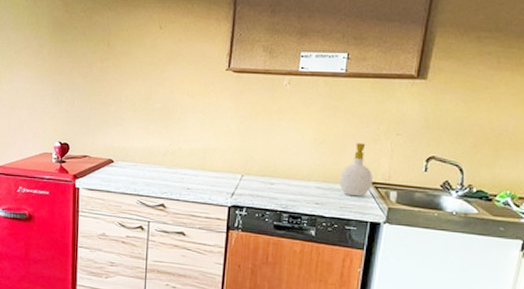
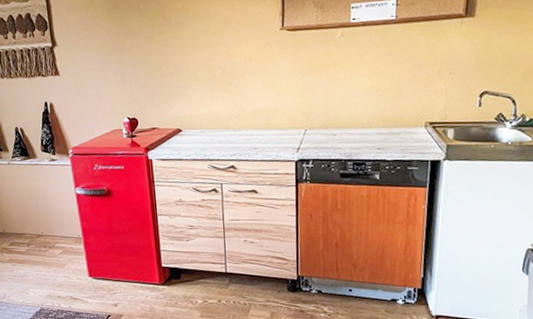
soap bottle: present [339,143,372,197] -> none [398,86,430,138]

